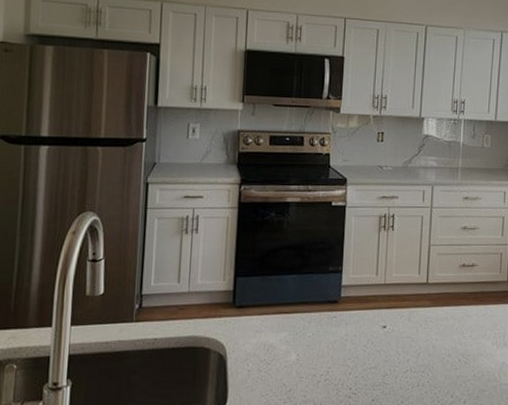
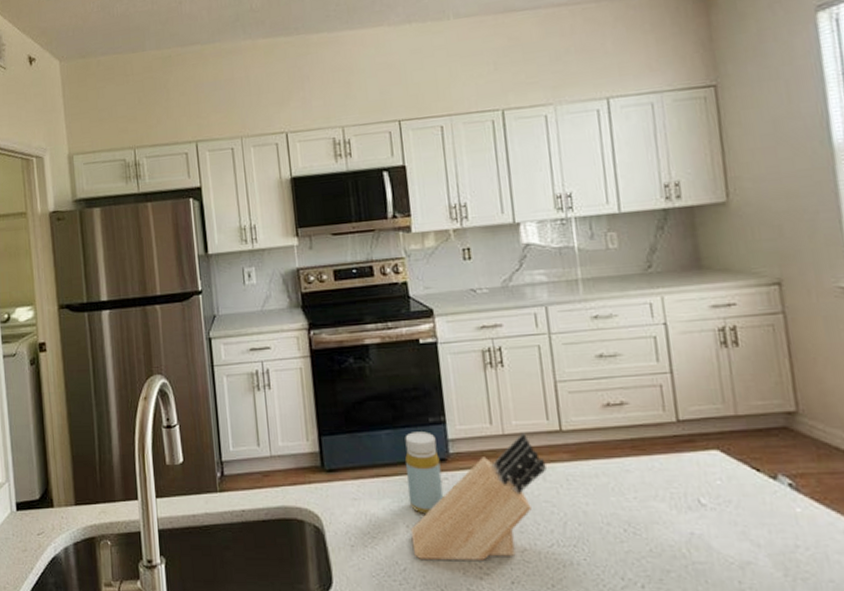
knife block: none [299,283,412,383] -> present [410,432,546,560]
bottle: none [302,278,333,345] -> present [405,431,444,514]

